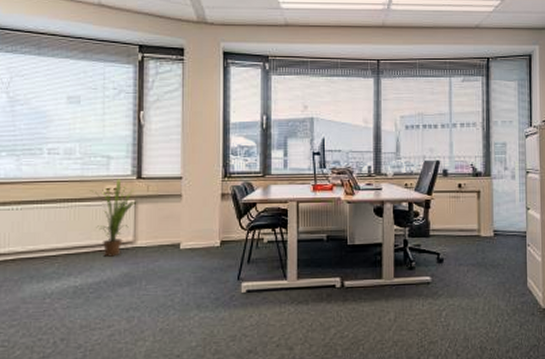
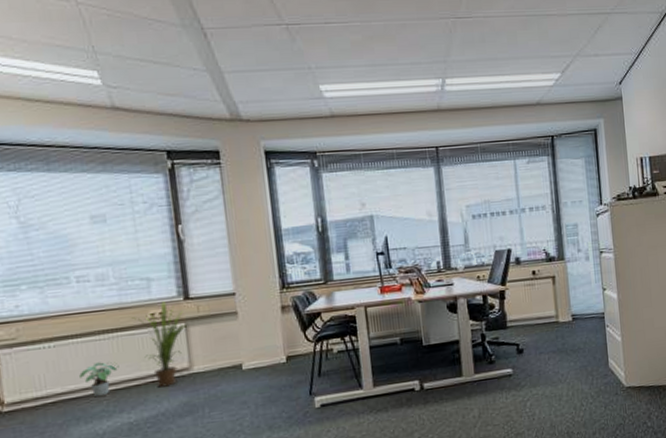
potted plant: none [39,227,73,258] -> present [79,361,119,396]

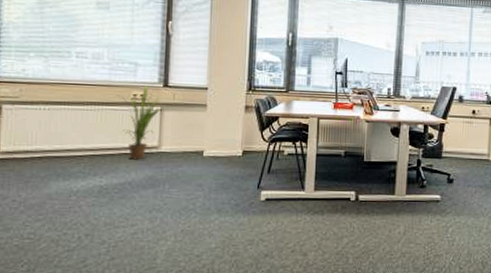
potted plant: present [79,361,119,396] -> none [65,129,100,158]

